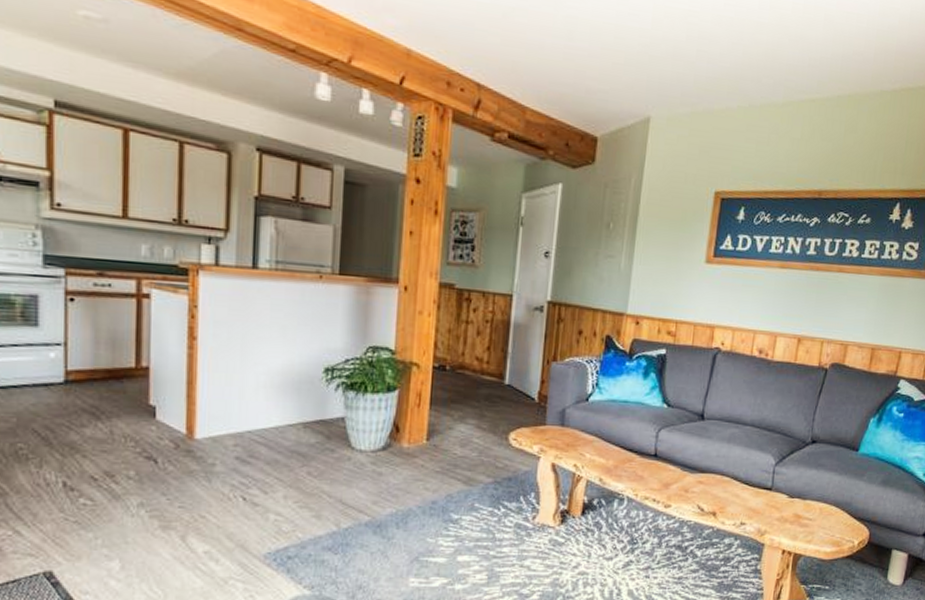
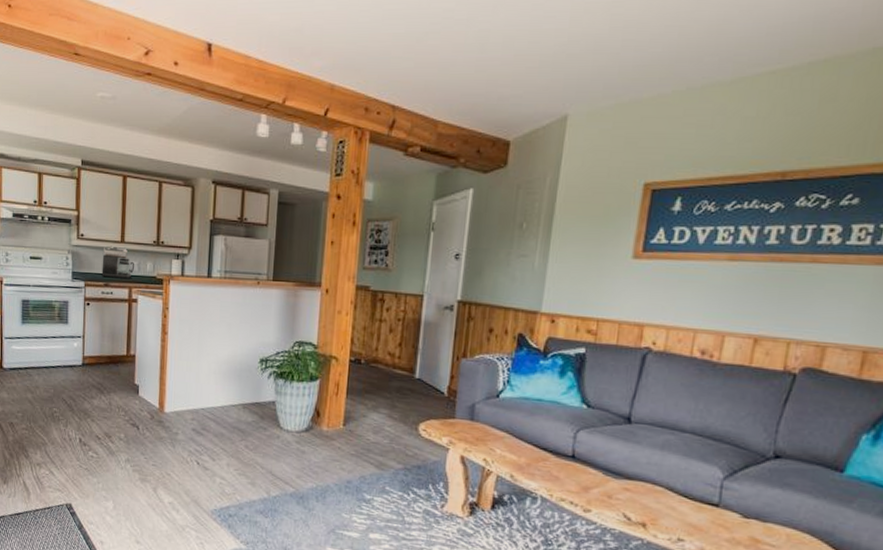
coffee maker: none [92,222,146,267] -> present [101,246,135,279]

